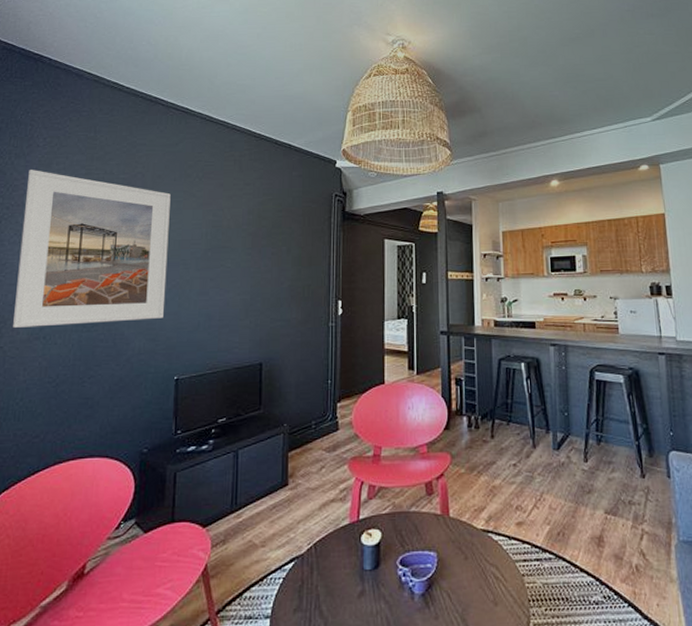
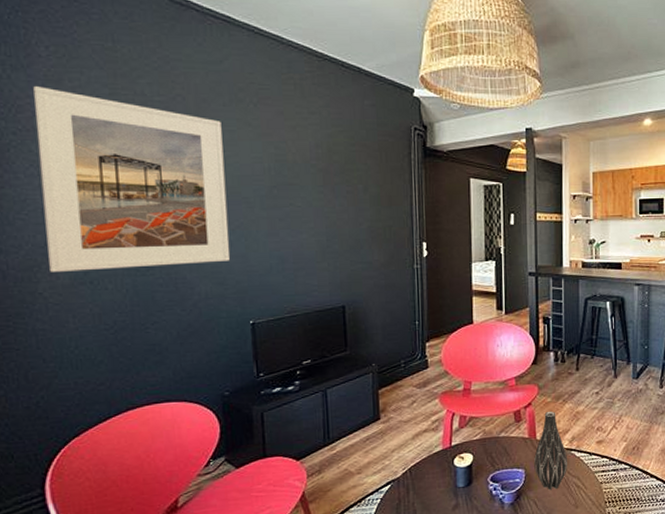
vase: none [447,483,485,581] -> present [534,411,568,490]

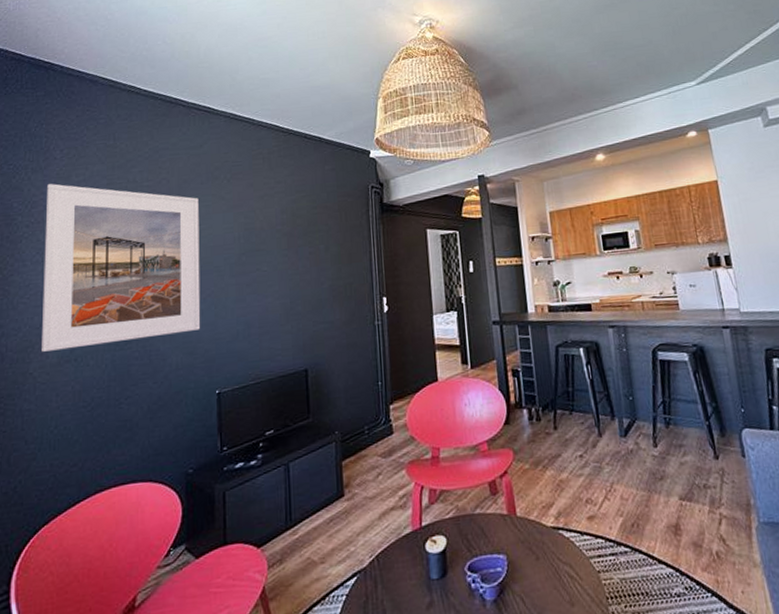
vase: present [534,411,568,490] -> none [516,480,557,583]

